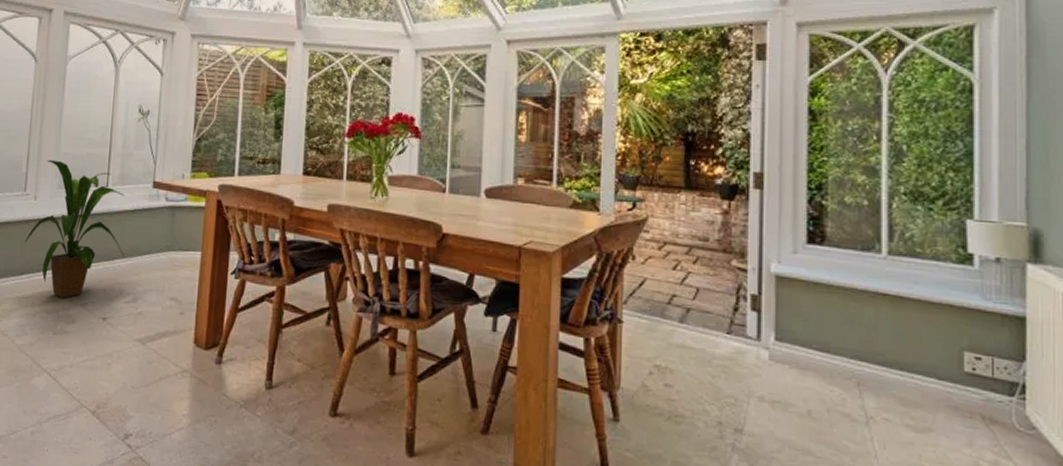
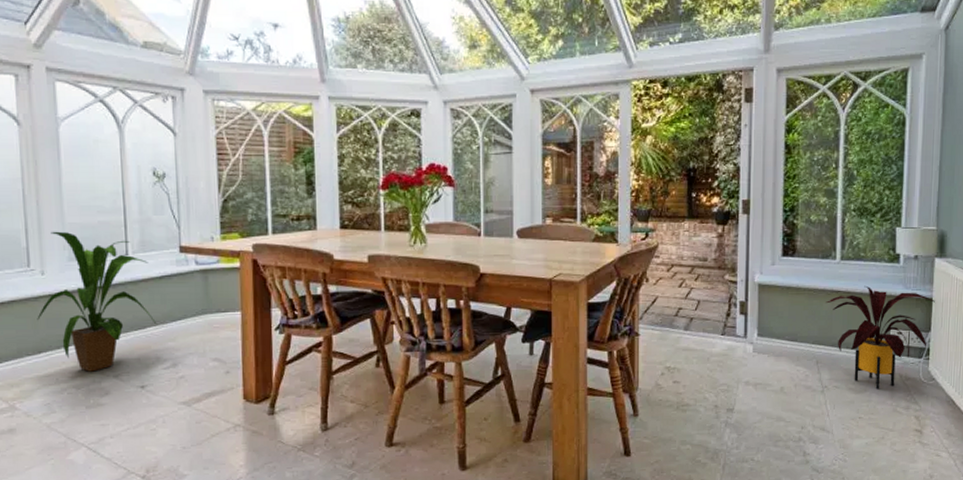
house plant: none [868,290,1030,432] -> present [826,285,935,390]

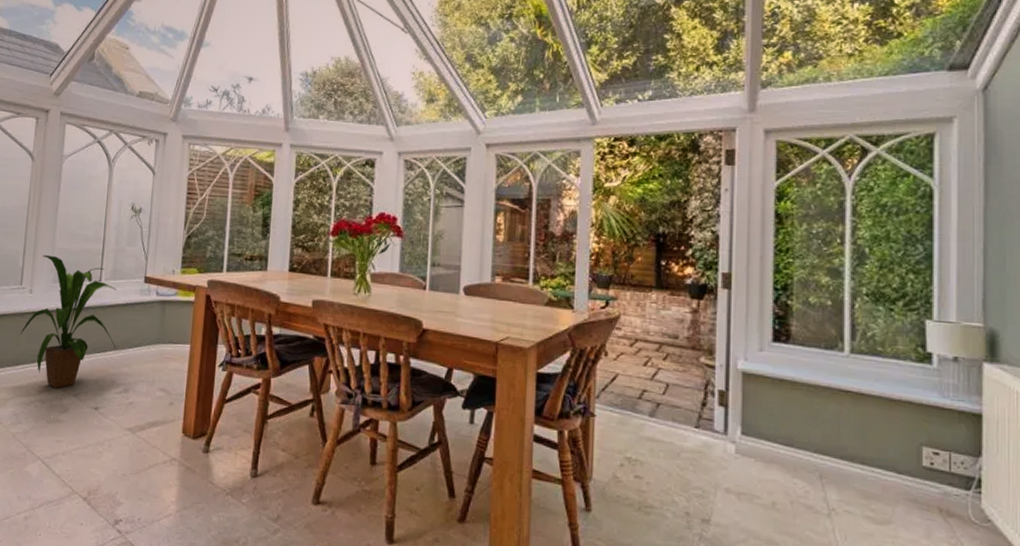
house plant: present [826,285,935,390] -> none [831,387,986,524]

